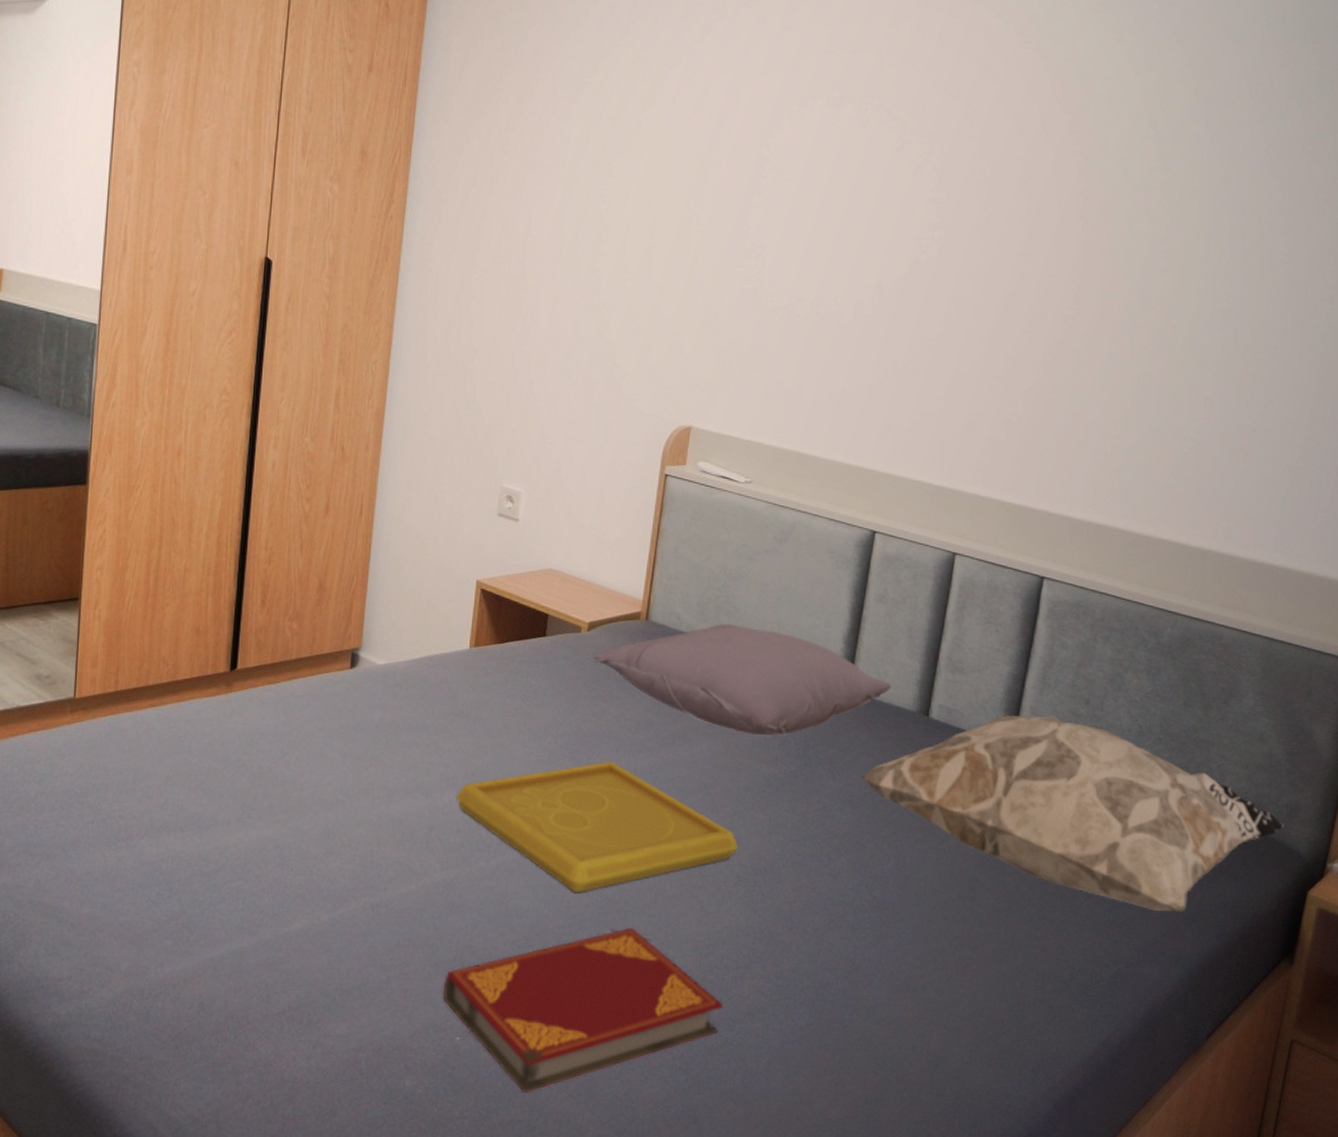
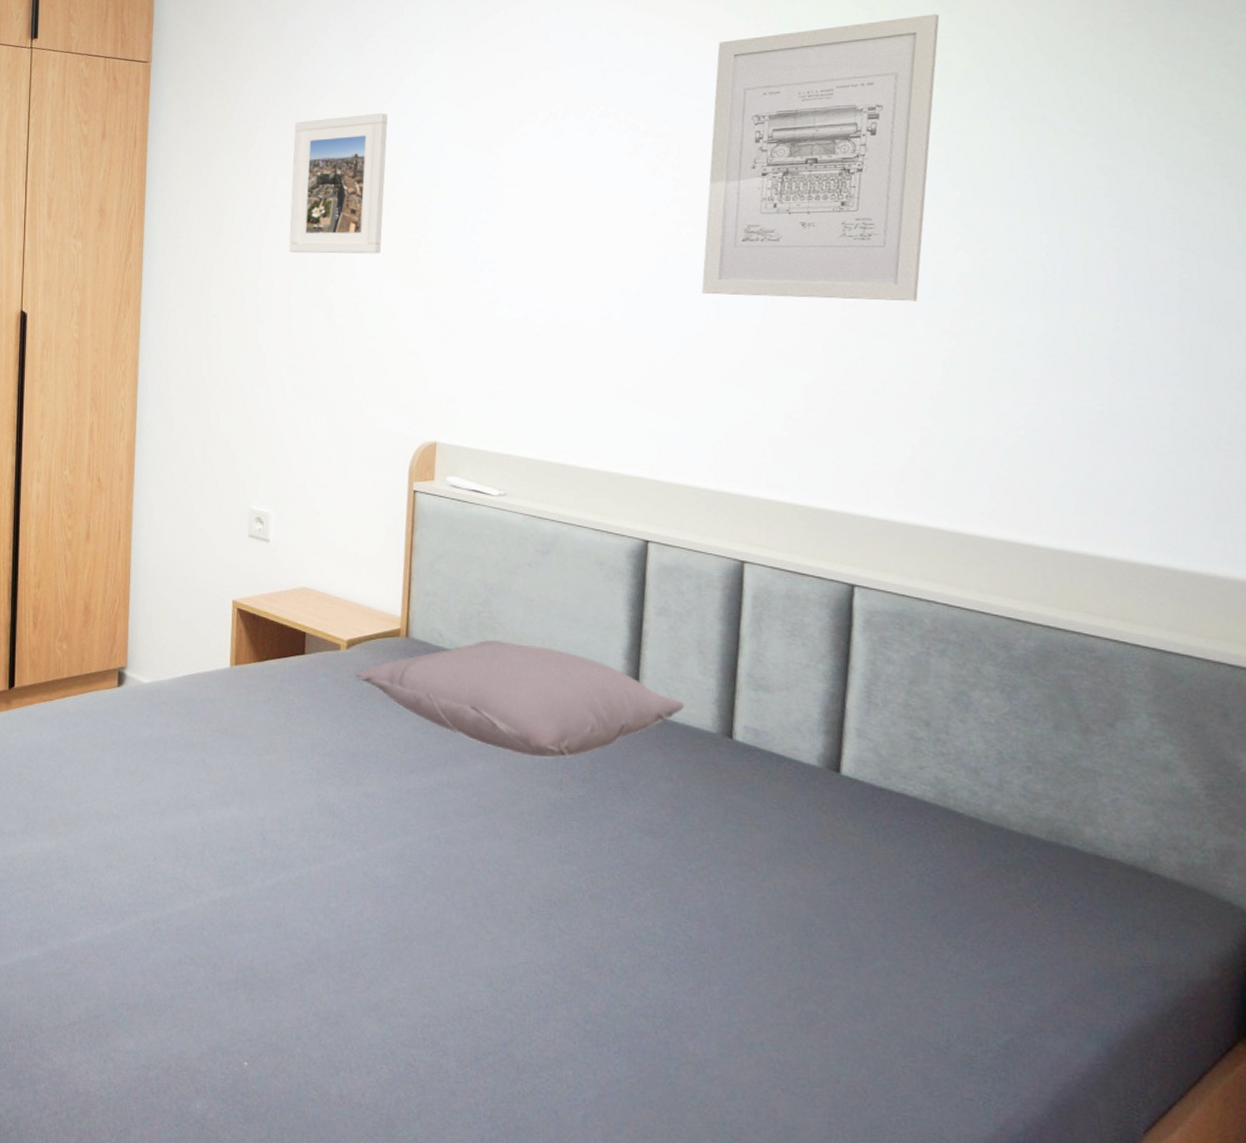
hardback book: present [442,927,724,1094] -> none [227,957,528,1128]
serving tray: present [456,760,738,893] -> none [228,781,527,918]
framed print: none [560,78,672,228] -> present [288,112,388,254]
decorative pillow: present [861,715,1284,912] -> none [660,738,1215,974]
wall art: none [947,45,1174,318] -> present [702,14,940,301]

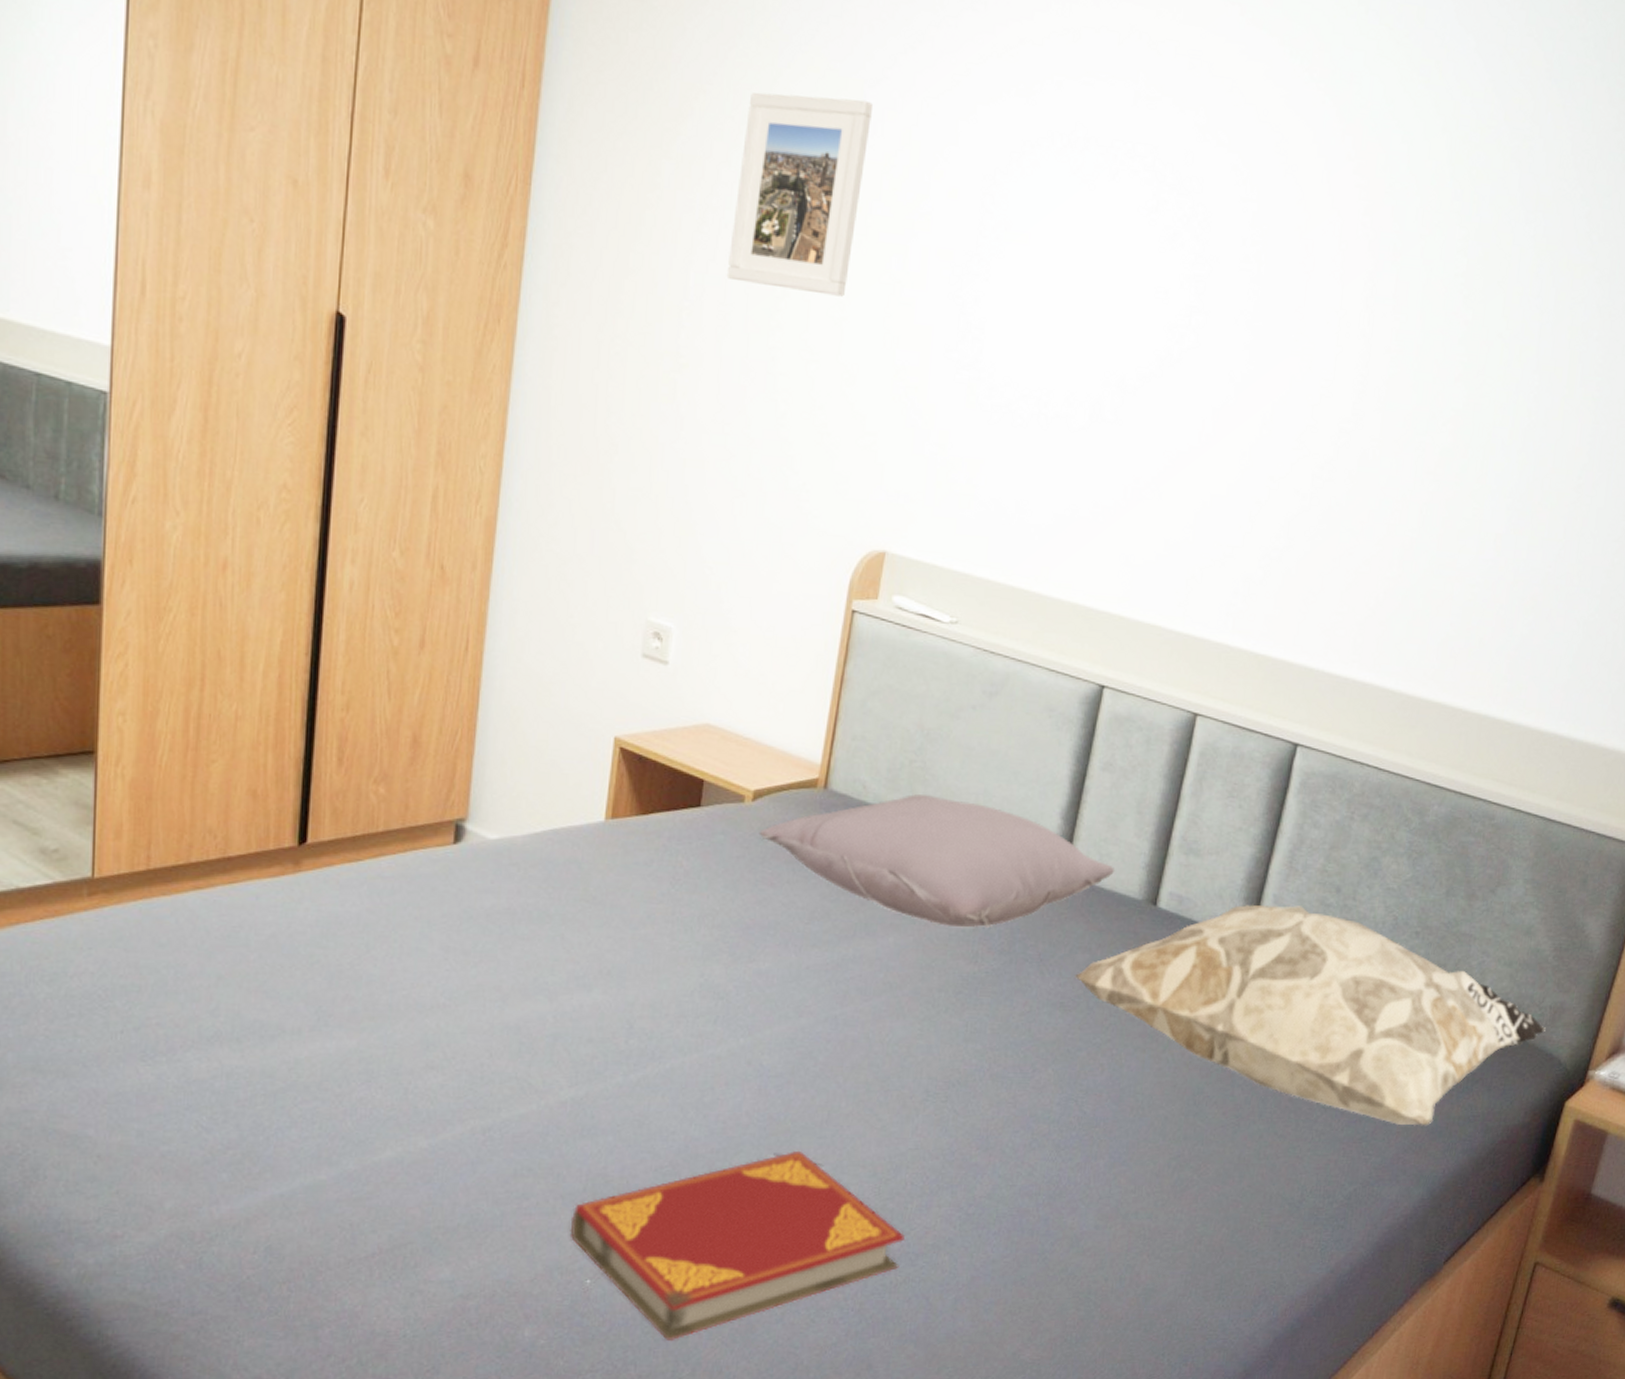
hardback book: none [227,957,528,1128] -> present [570,1150,906,1342]
decorative pillow: none [660,738,1215,974] -> present [1075,905,1546,1126]
wall art: present [702,14,940,301] -> none [1202,83,1491,435]

